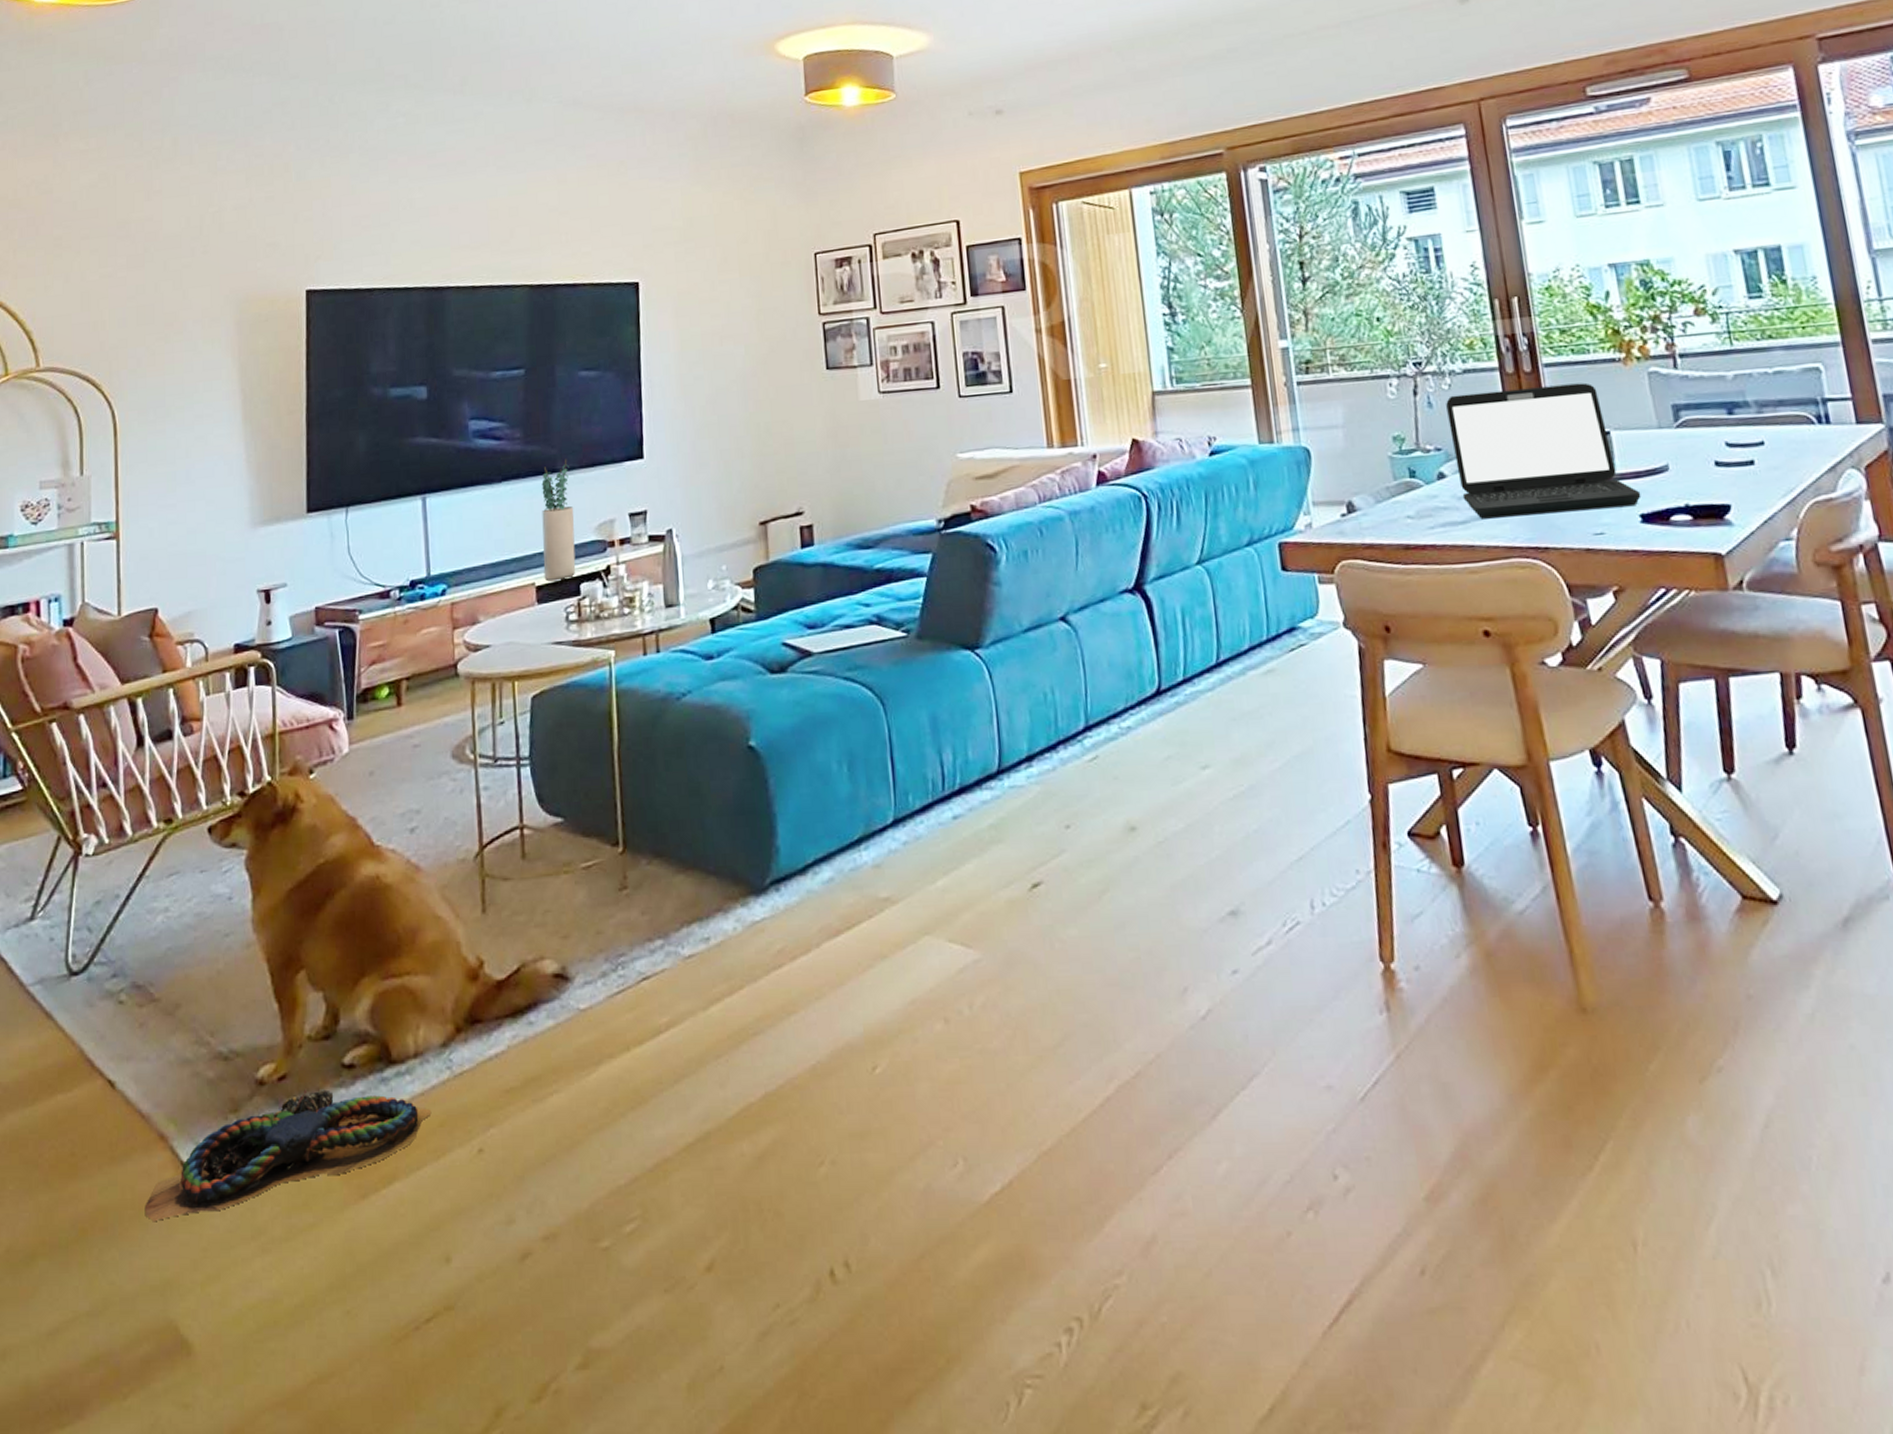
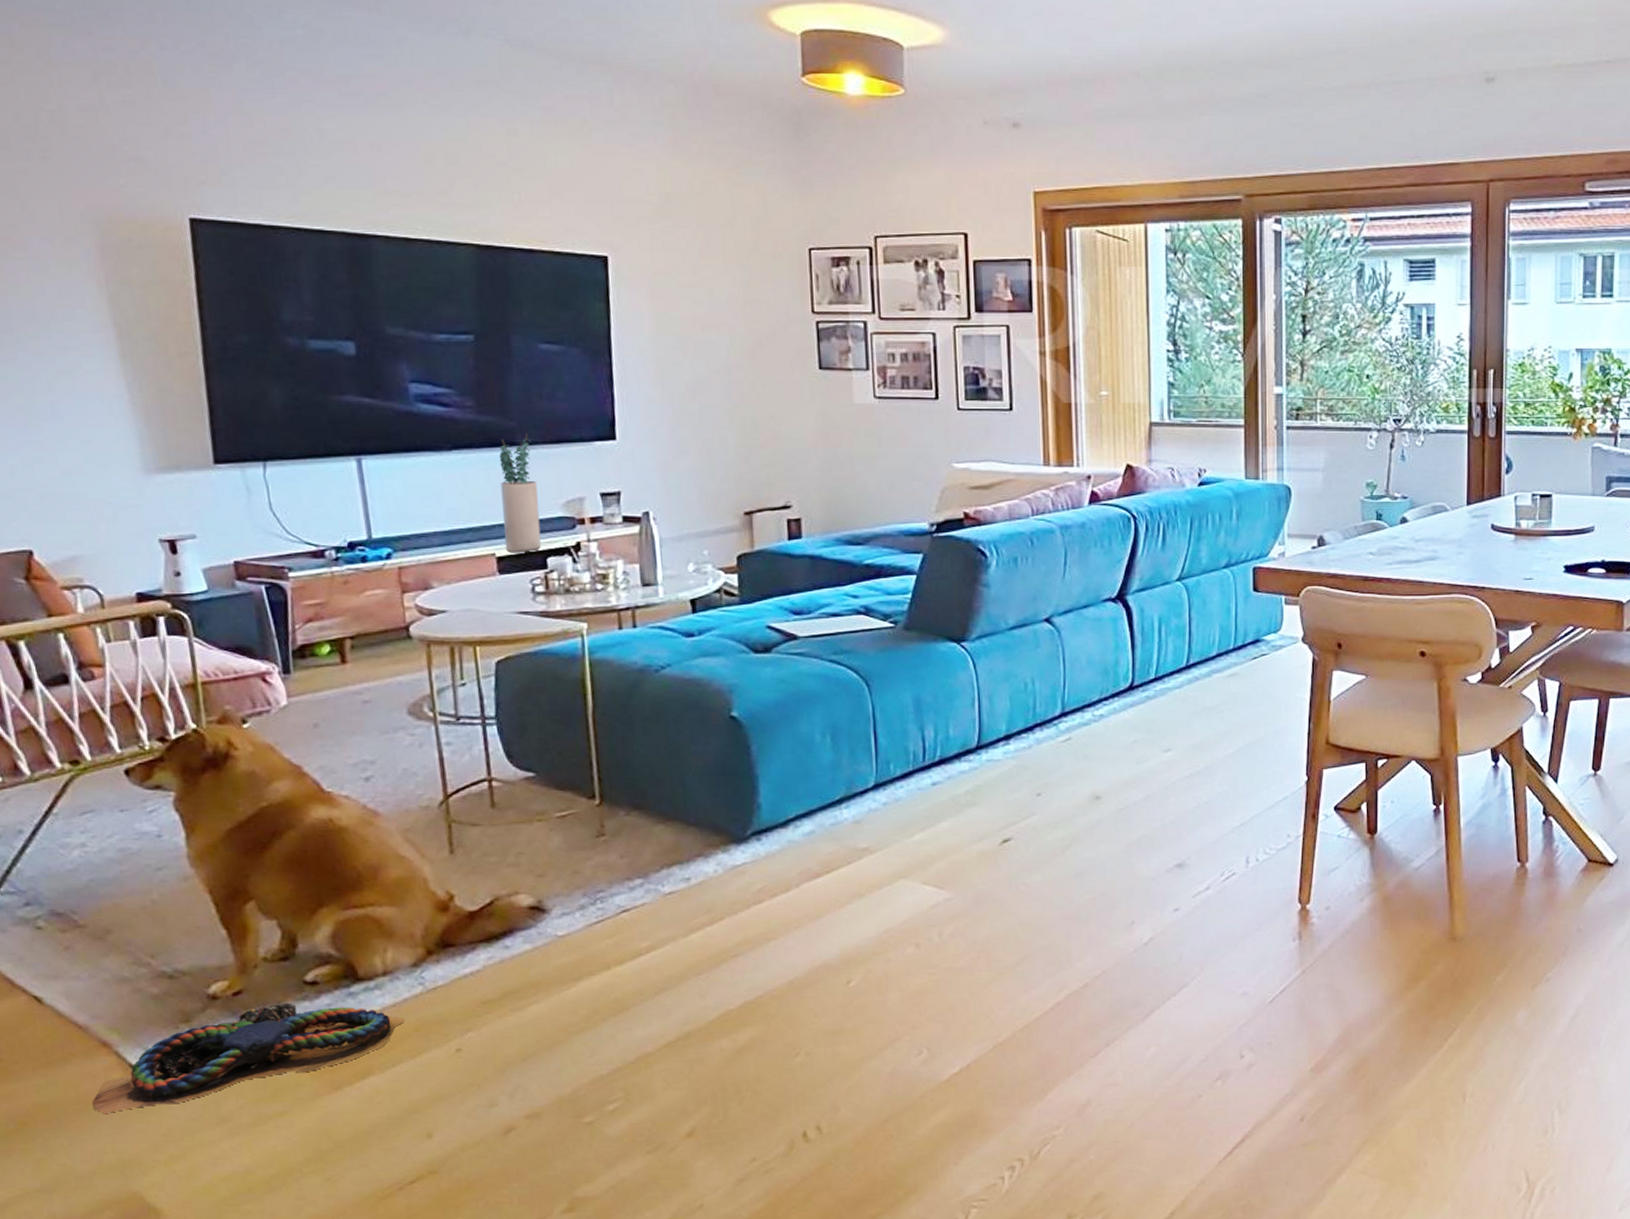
laptop: present [1446,382,1642,519] -> none [1417,451,1568,560]

